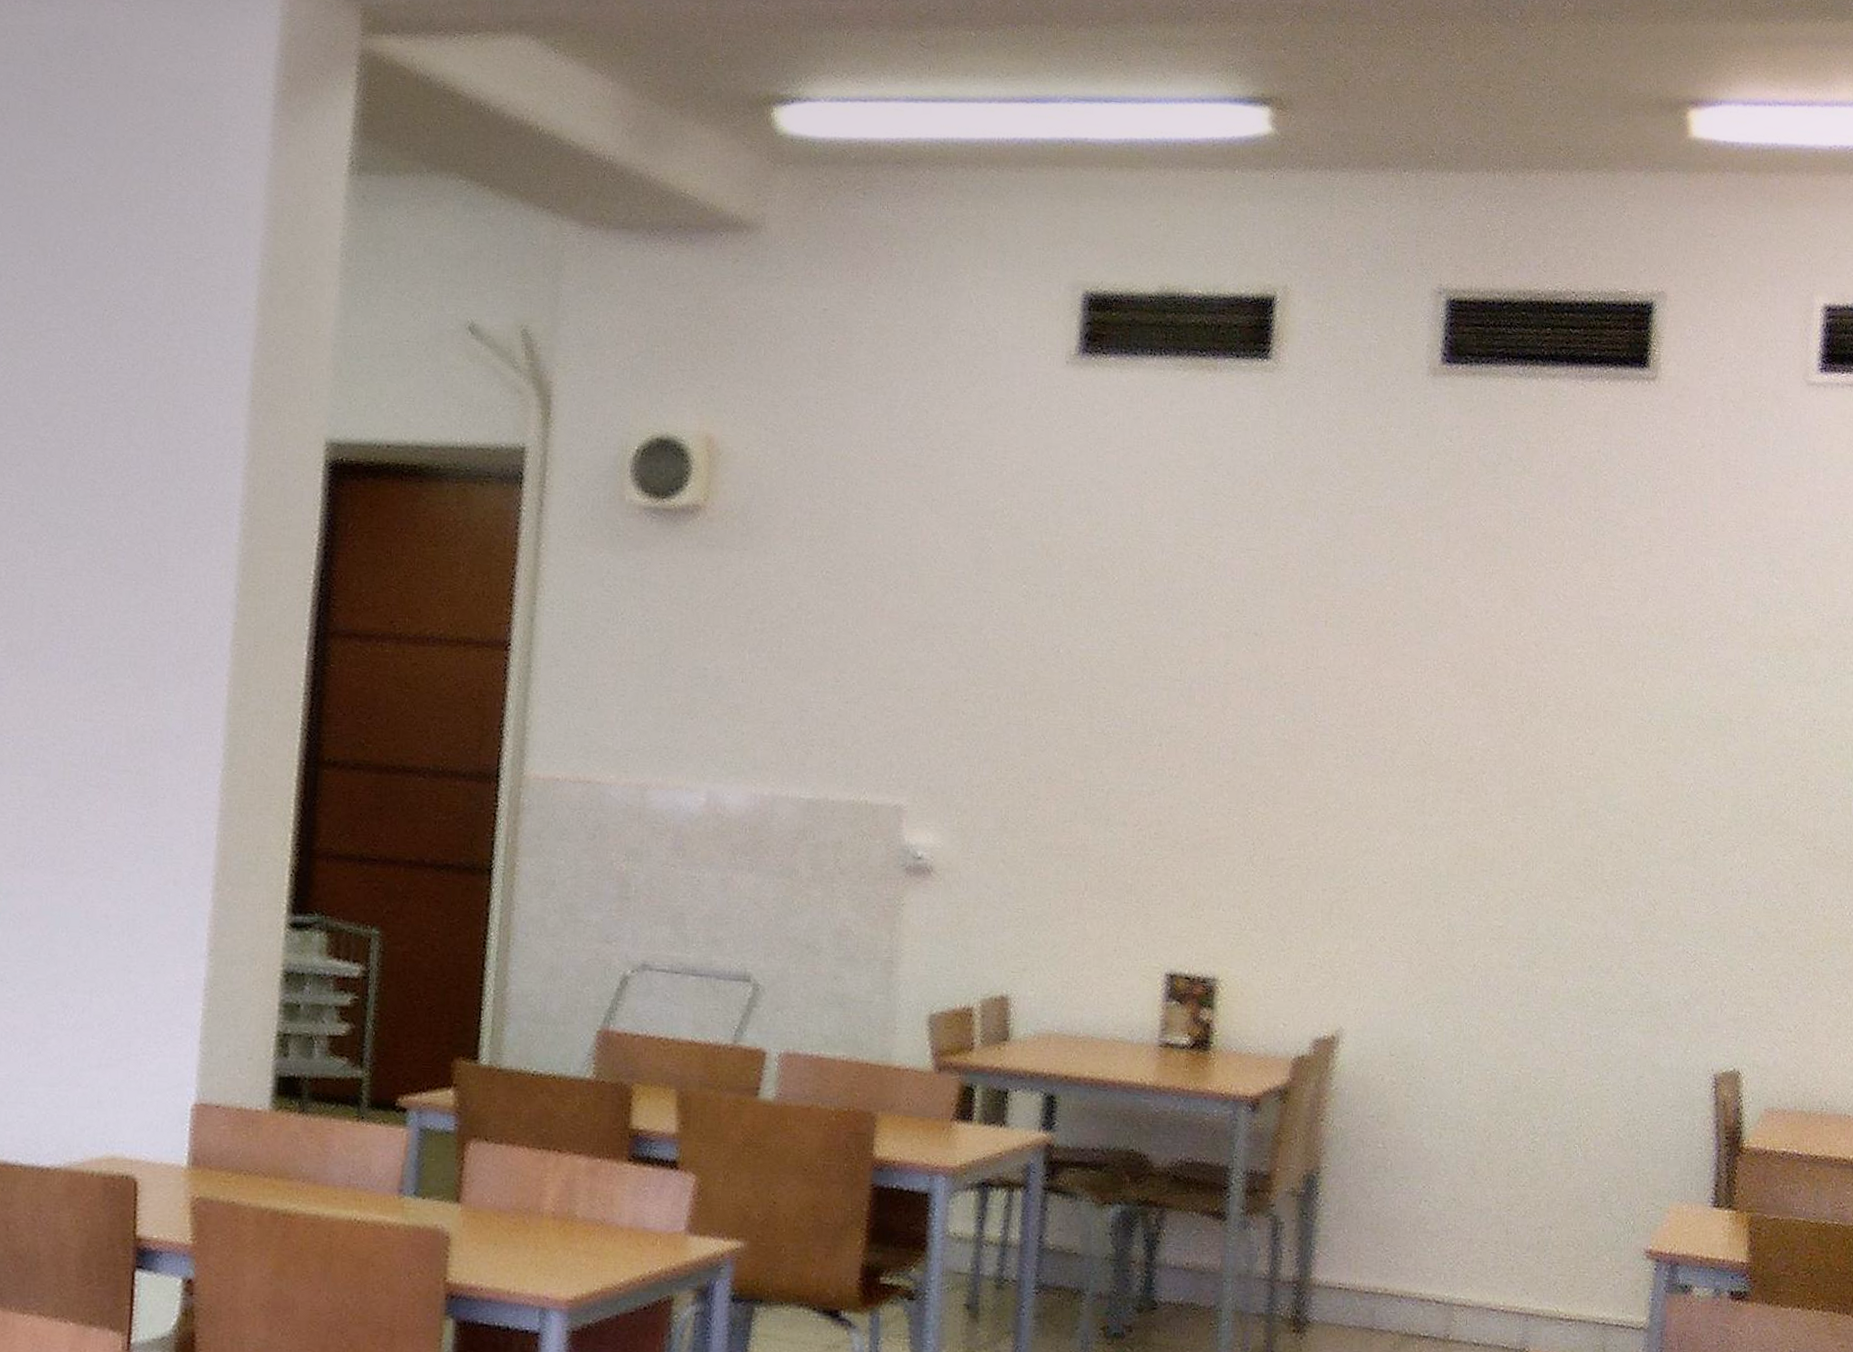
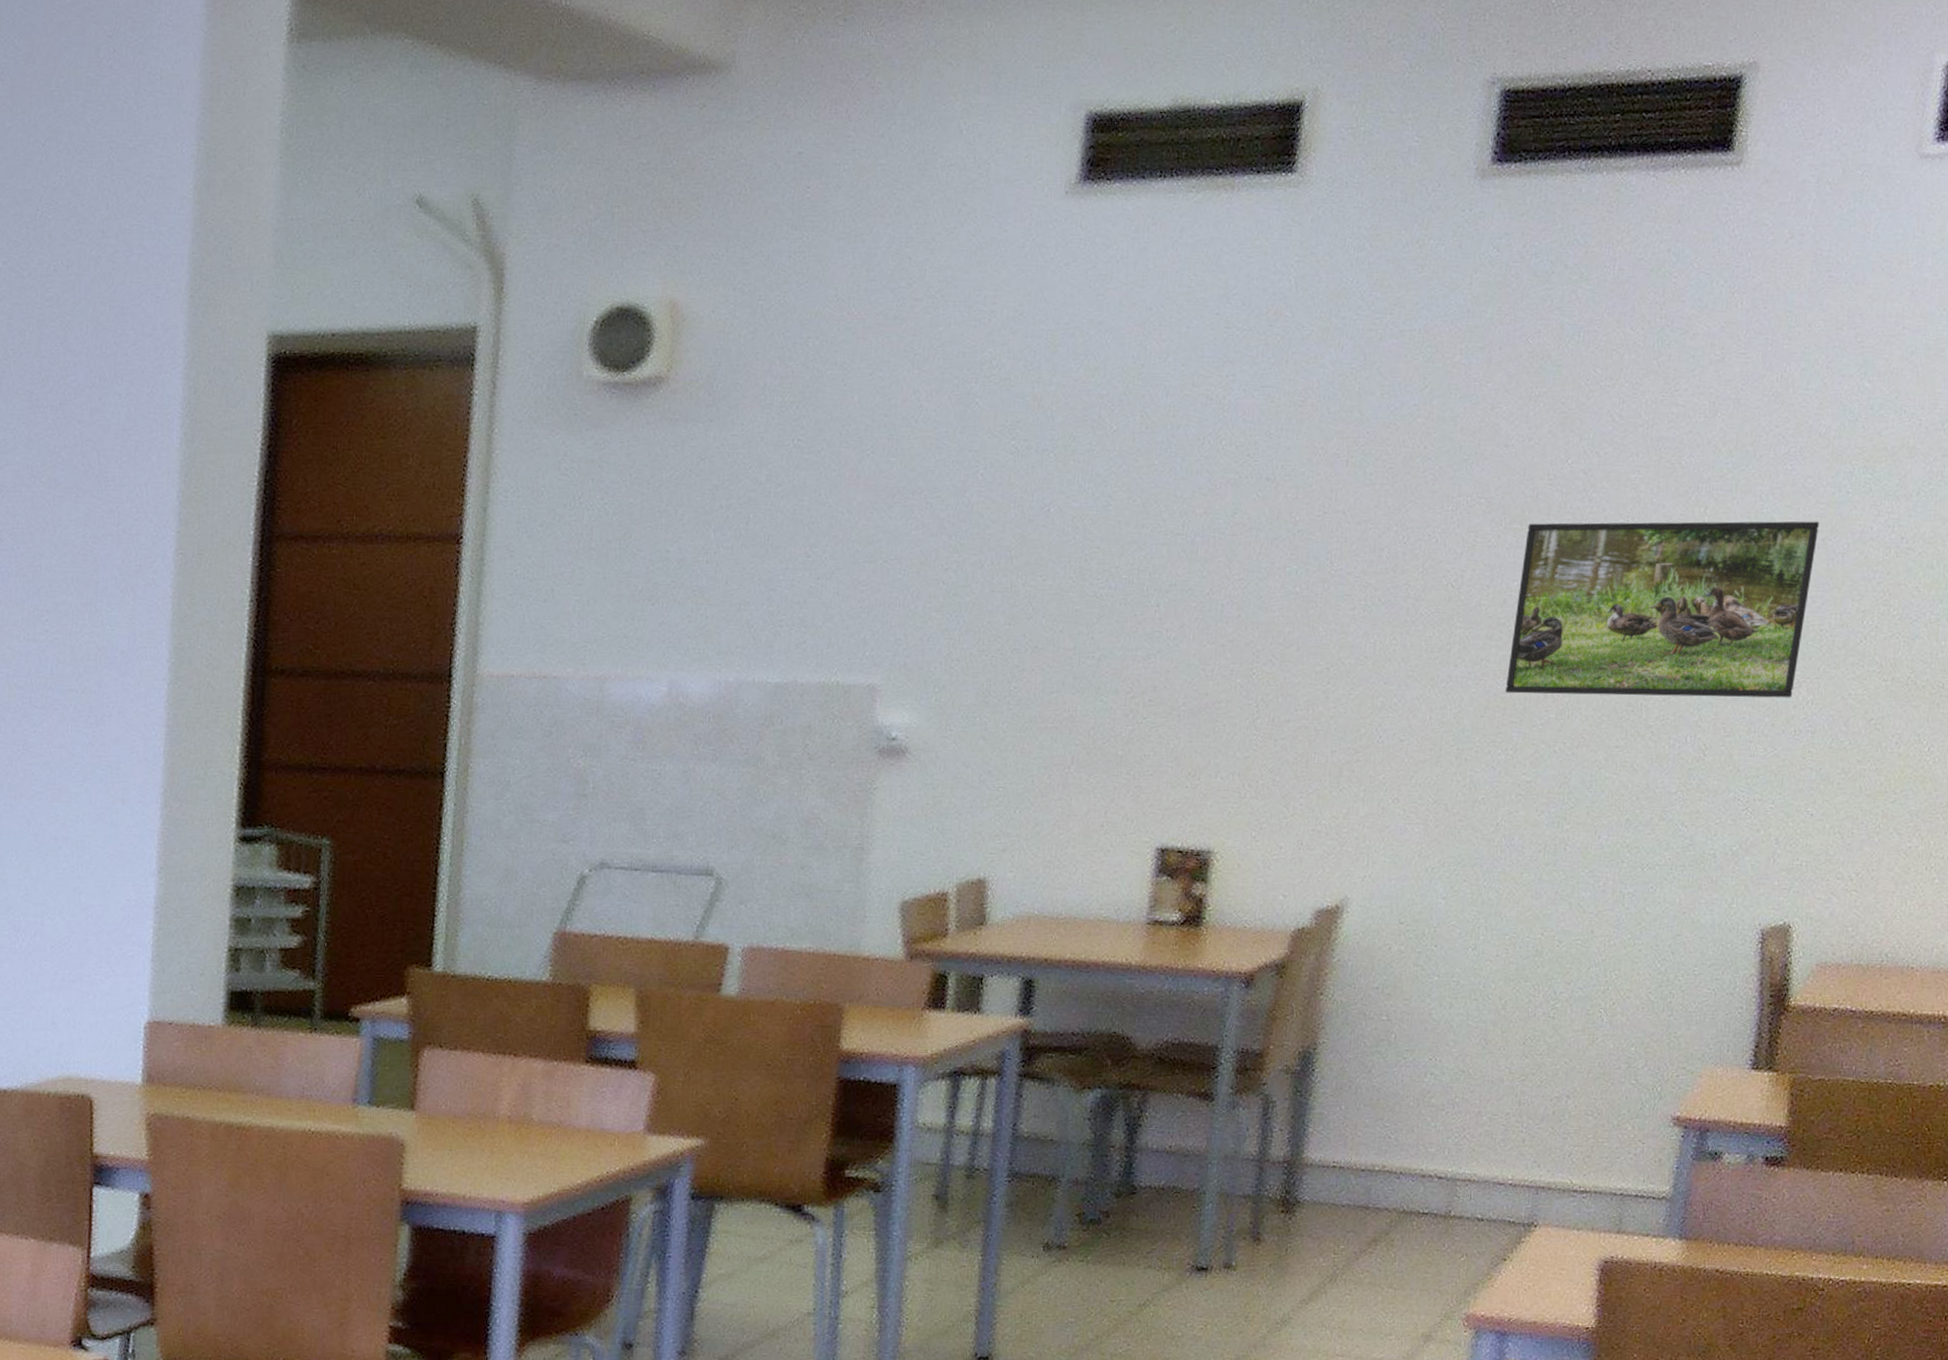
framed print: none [1475,688,1743,861] -> present [1505,521,1820,698]

